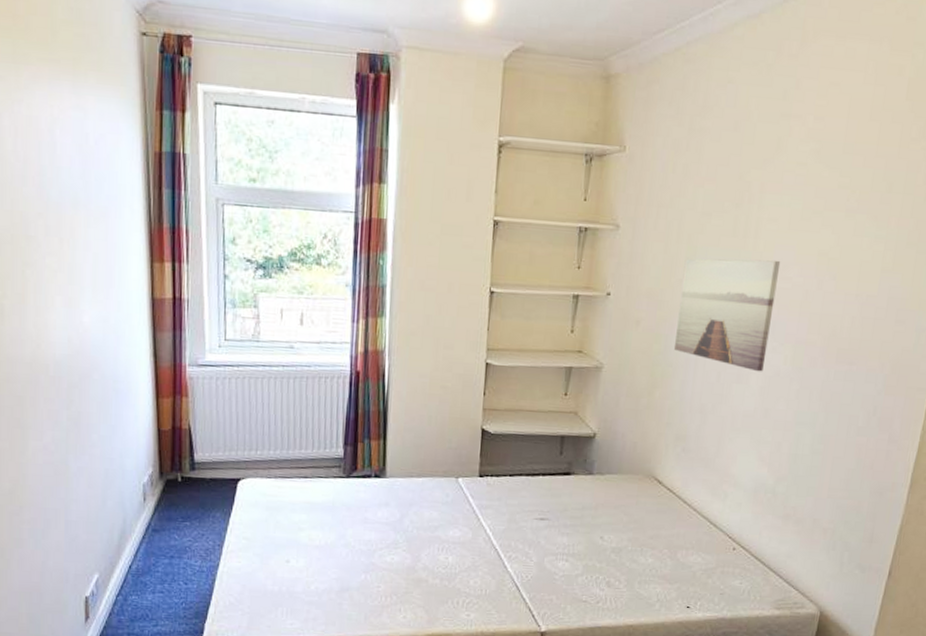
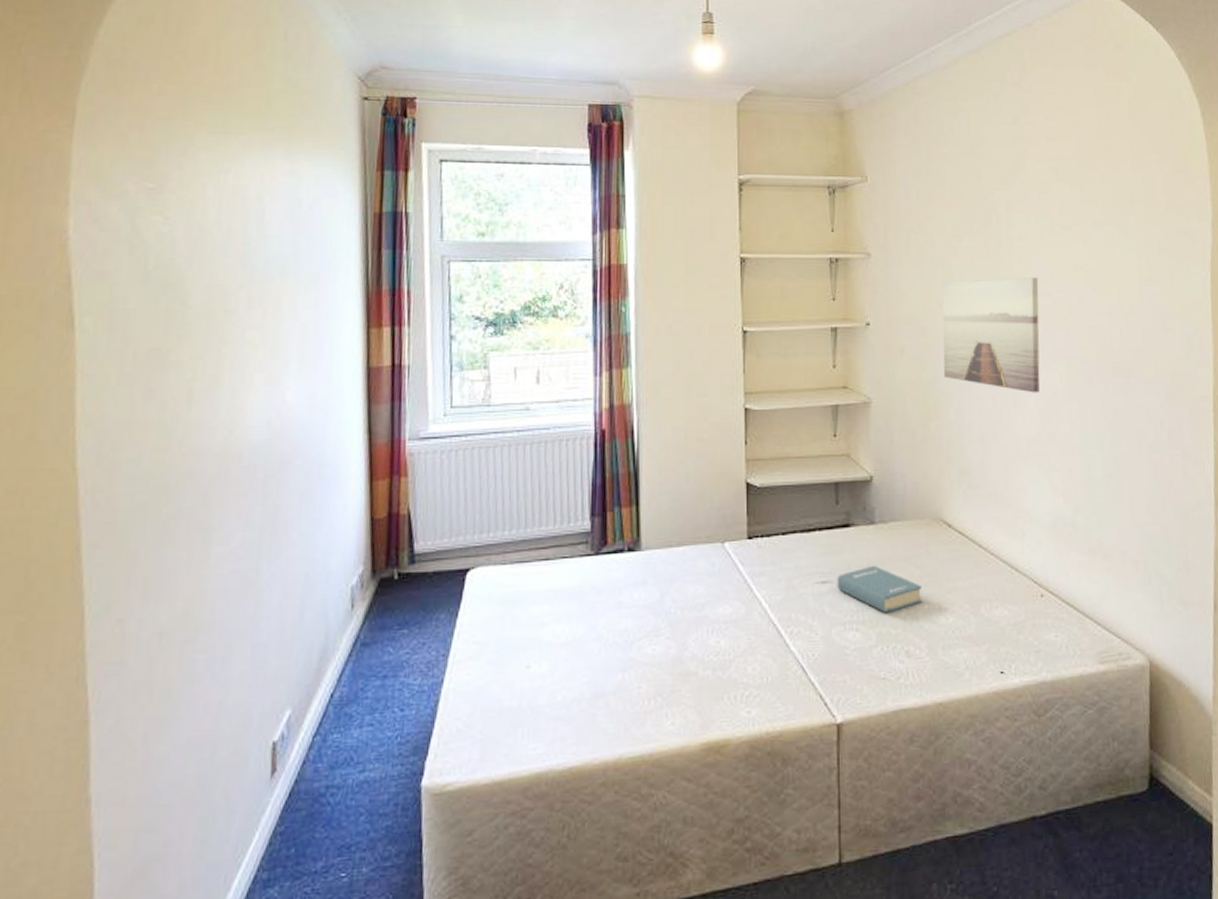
hardback book: none [553,509,629,550] -> present [837,565,923,614]

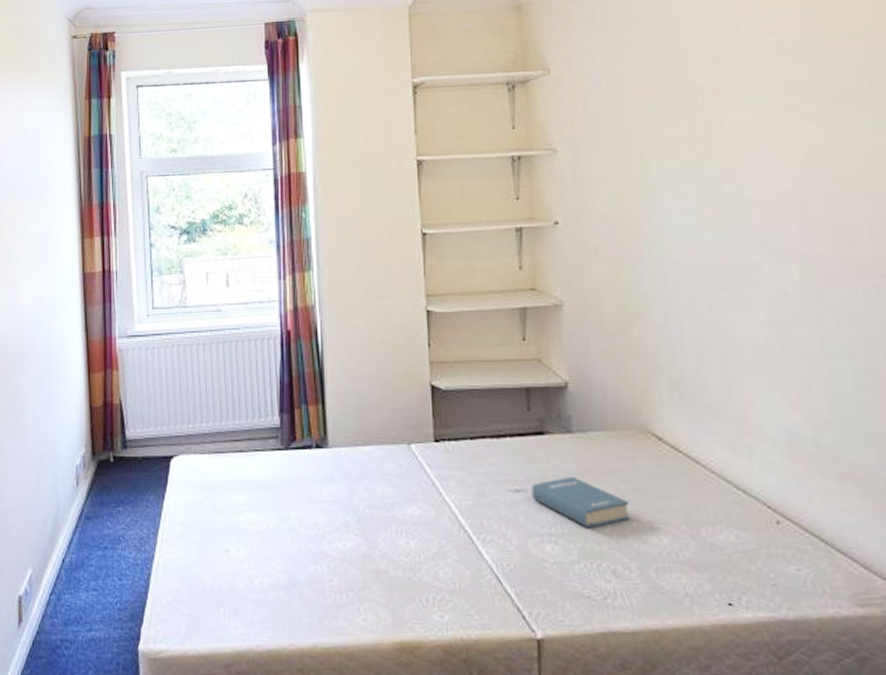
wall art: present [942,277,1040,393] -> none [640,165,766,295]

